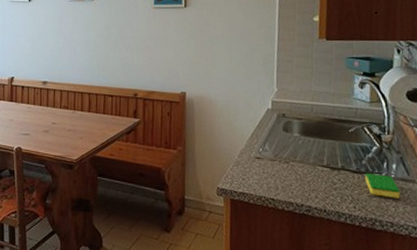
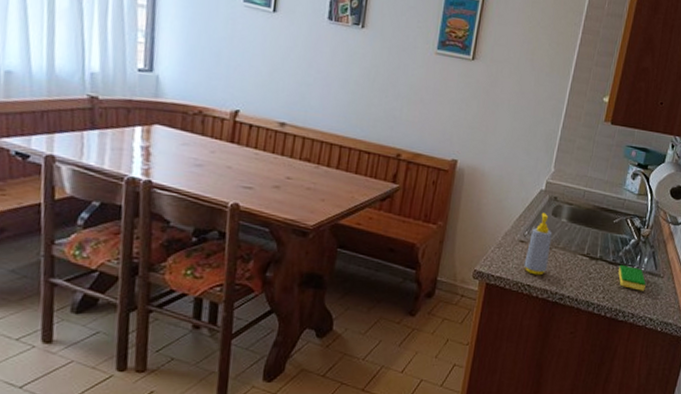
soap bottle: none [264,129,289,189] -> present [524,212,553,276]

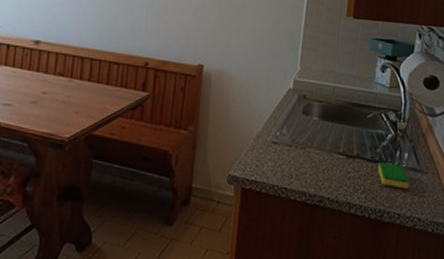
soap bottle: present [524,212,553,276] -> none [279,111,305,177]

